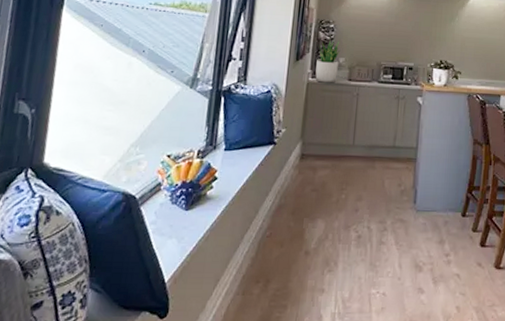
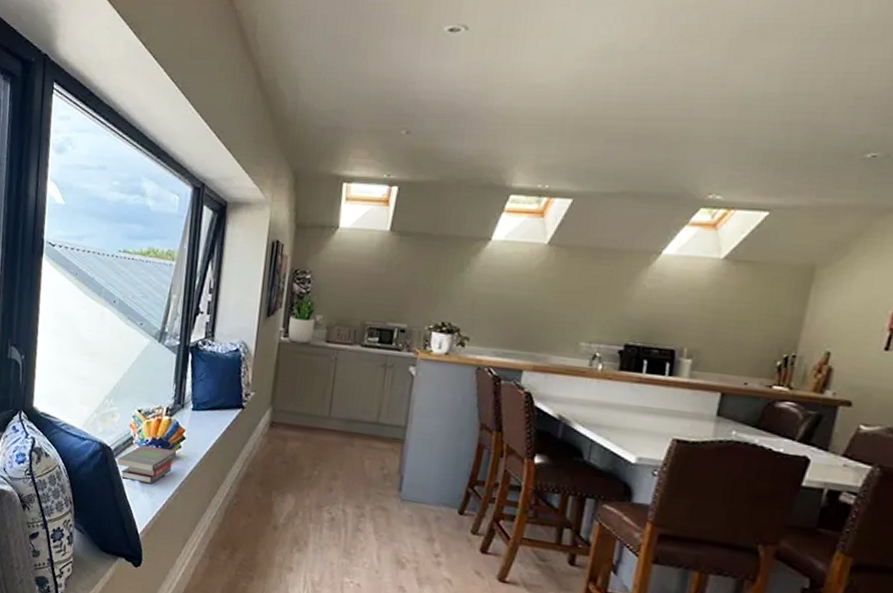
books: none [142,189,208,229] -> present [117,444,176,485]

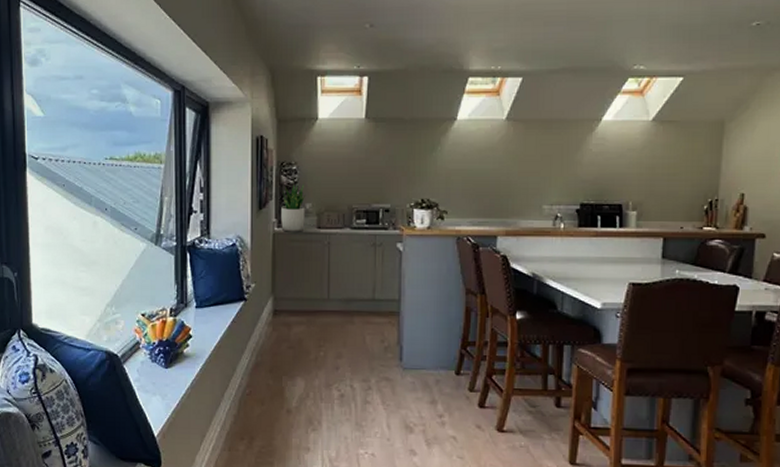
books: present [117,444,176,485] -> none [125,348,184,386]

